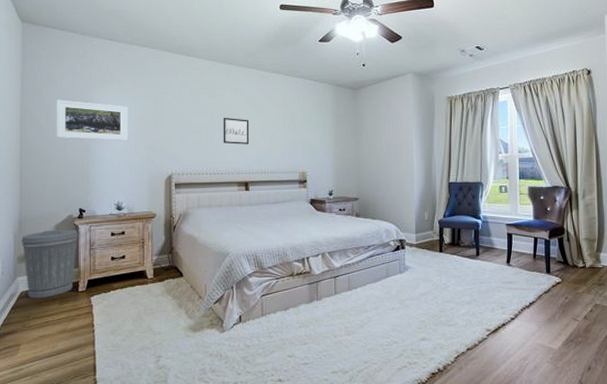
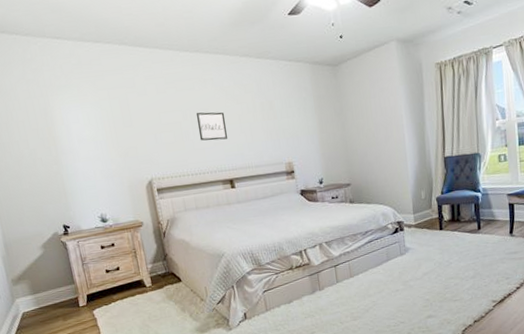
trash can: present [21,229,79,299] -> none [11,246,73,318]
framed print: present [56,99,128,141] -> none [13,111,99,154]

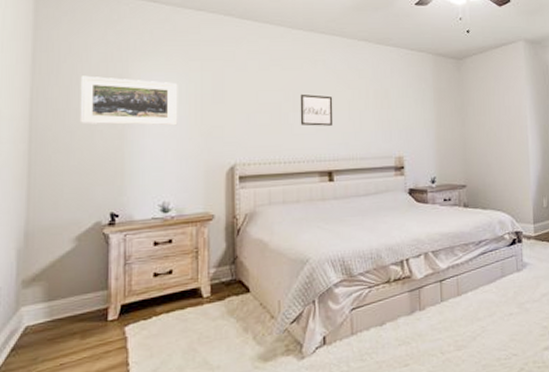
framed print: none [13,111,99,154] -> present [79,75,178,126]

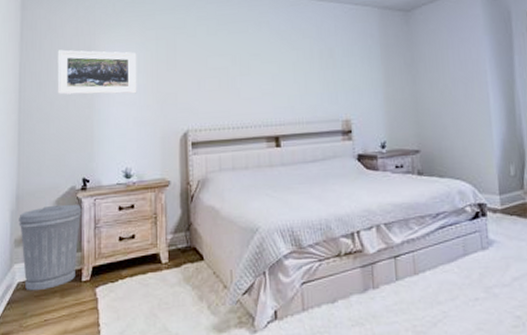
trash can: none [27,240,109,335] -> present [19,204,82,291]
wall art: present [300,94,333,126] -> none [246,57,279,90]

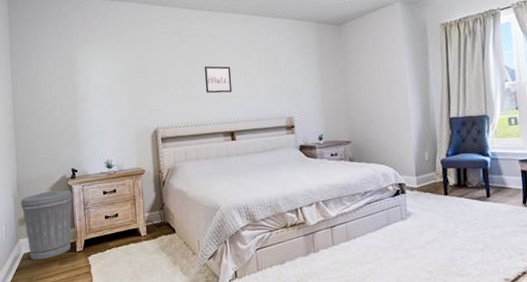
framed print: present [57,49,137,95] -> none [43,61,113,100]
wall art: none [246,57,279,90] -> present [204,66,233,93]

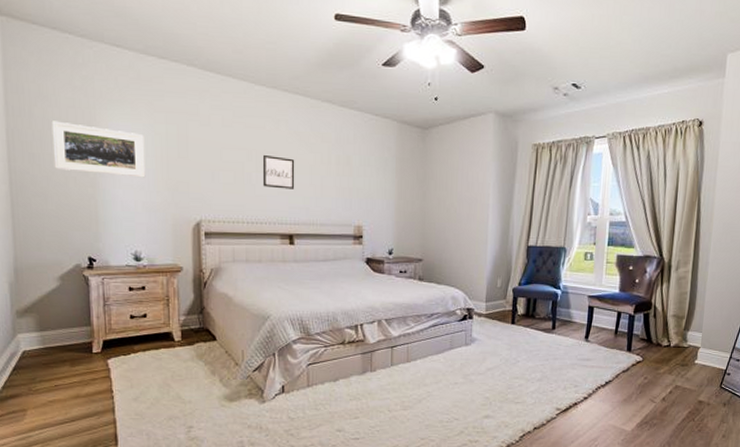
trash can: present [20,190,73,260] -> none [19,280,89,359]
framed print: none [43,61,113,100] -> present [51,120,146,178]

